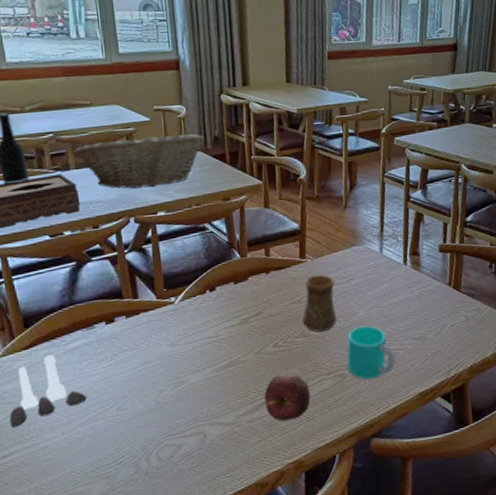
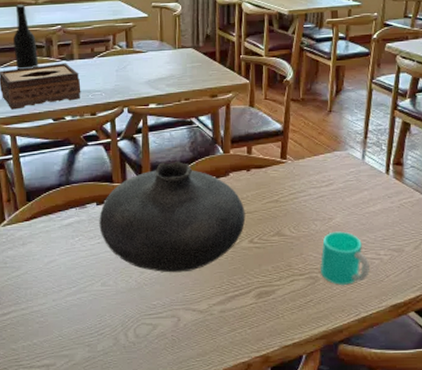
salt and pepper shaker set: present [9,354,87,428] -> none [10,228,76,290]
fruit basket: present [73,133,205,189] -> none [78,28,197,81]
vase: none [109,270,268,388] -> present [99,161,246,273]
apple: present [264,374,311,422] -> none [237,271,282,315]
cup: present [302,274,338,333] -> none [278,177,314,234]

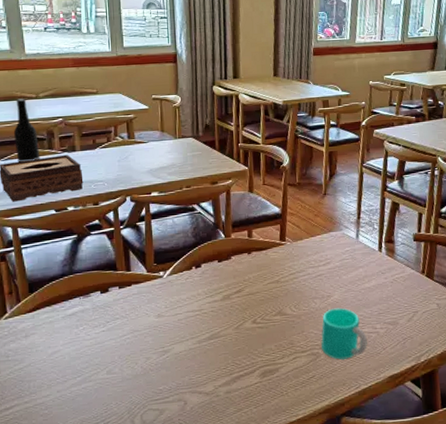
vase: present [99,161,246,273] -> none [103,247,248,357]

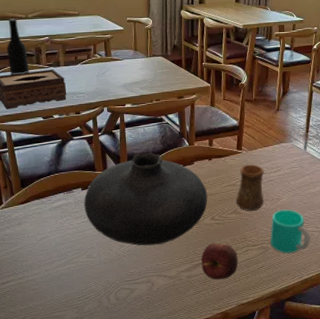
vase: none [103,247,248,357] -> present [84,153,208,246]
apple: none [242,350,285,394] -> present [201,243,238,280]
cup: none [279,257,313,312] -> present [235,164,265,212]

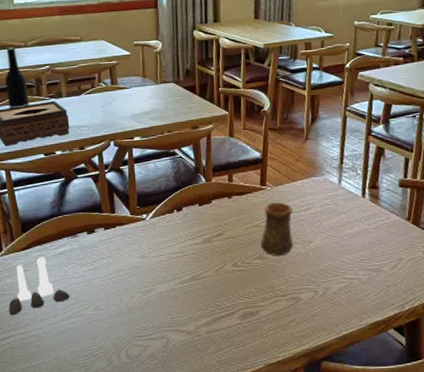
salt and pepper shaker set: none [8,210,65,263] -> present [8,257,70,316]
vase: present [84,153,208,246] -> none [90,191,229,297]
apple: present [201,243,238,280] -> none [222,293,265,335]
cup: present [270,209,310,253] -> none [302,253,349,305]

